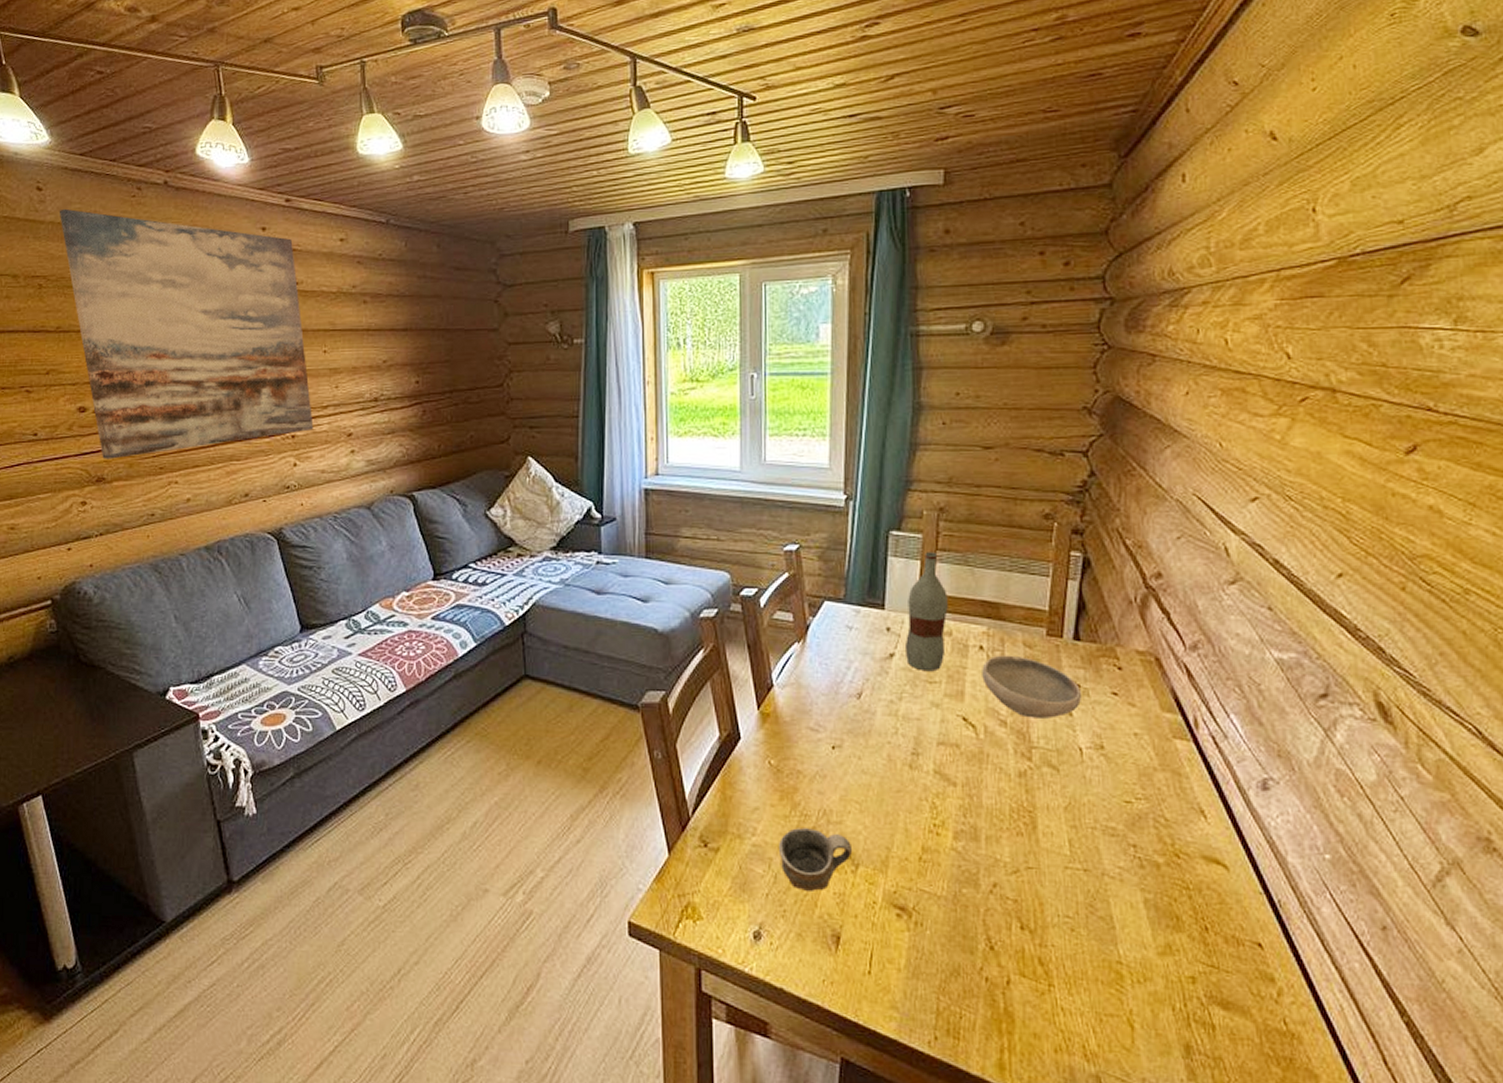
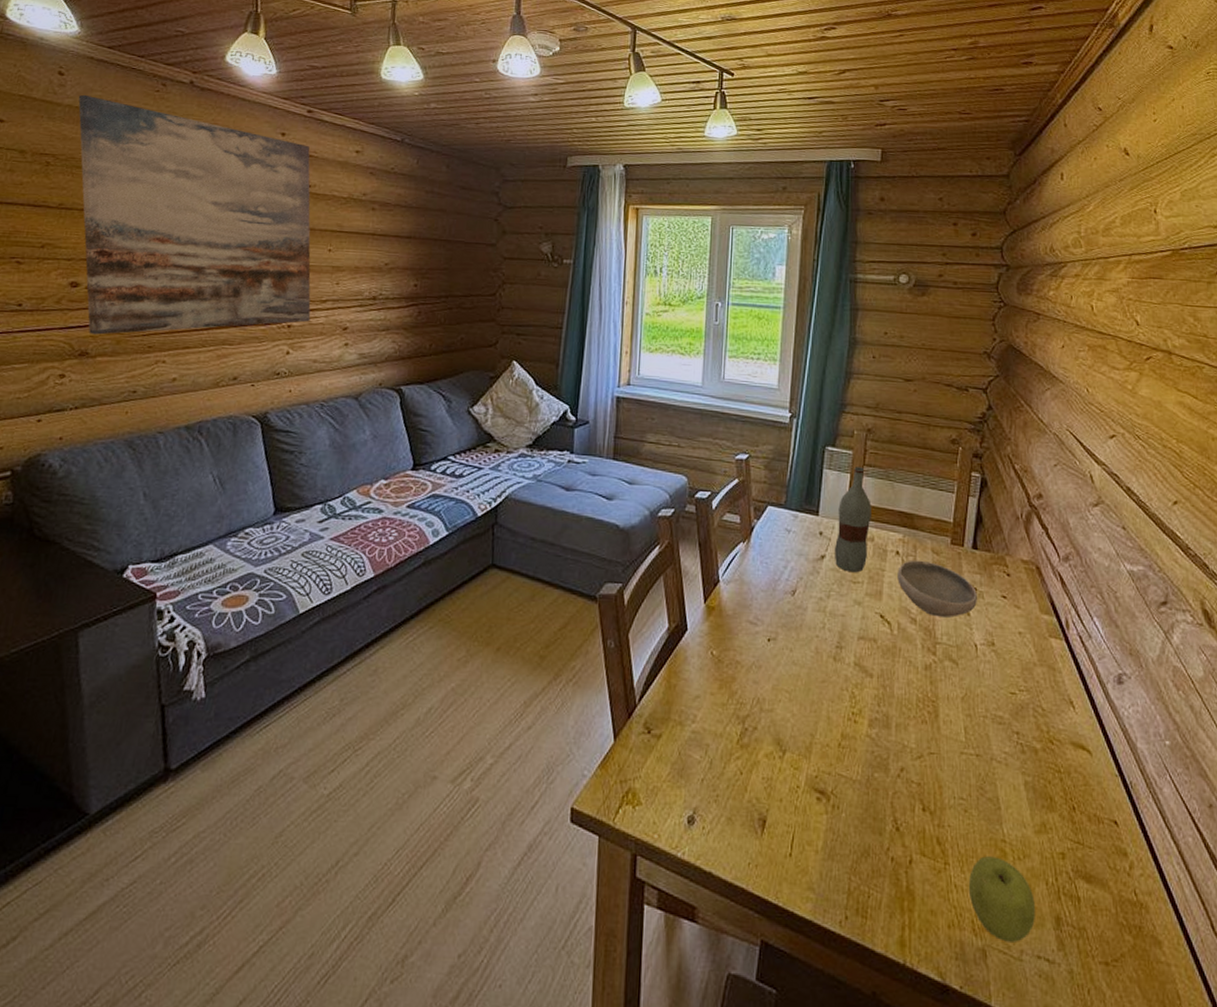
cup: present [778,828,853,891] -> none [715,715,782,776]
fruit: none [1077,978,1160,1070] -> present [968,856,1035,942]

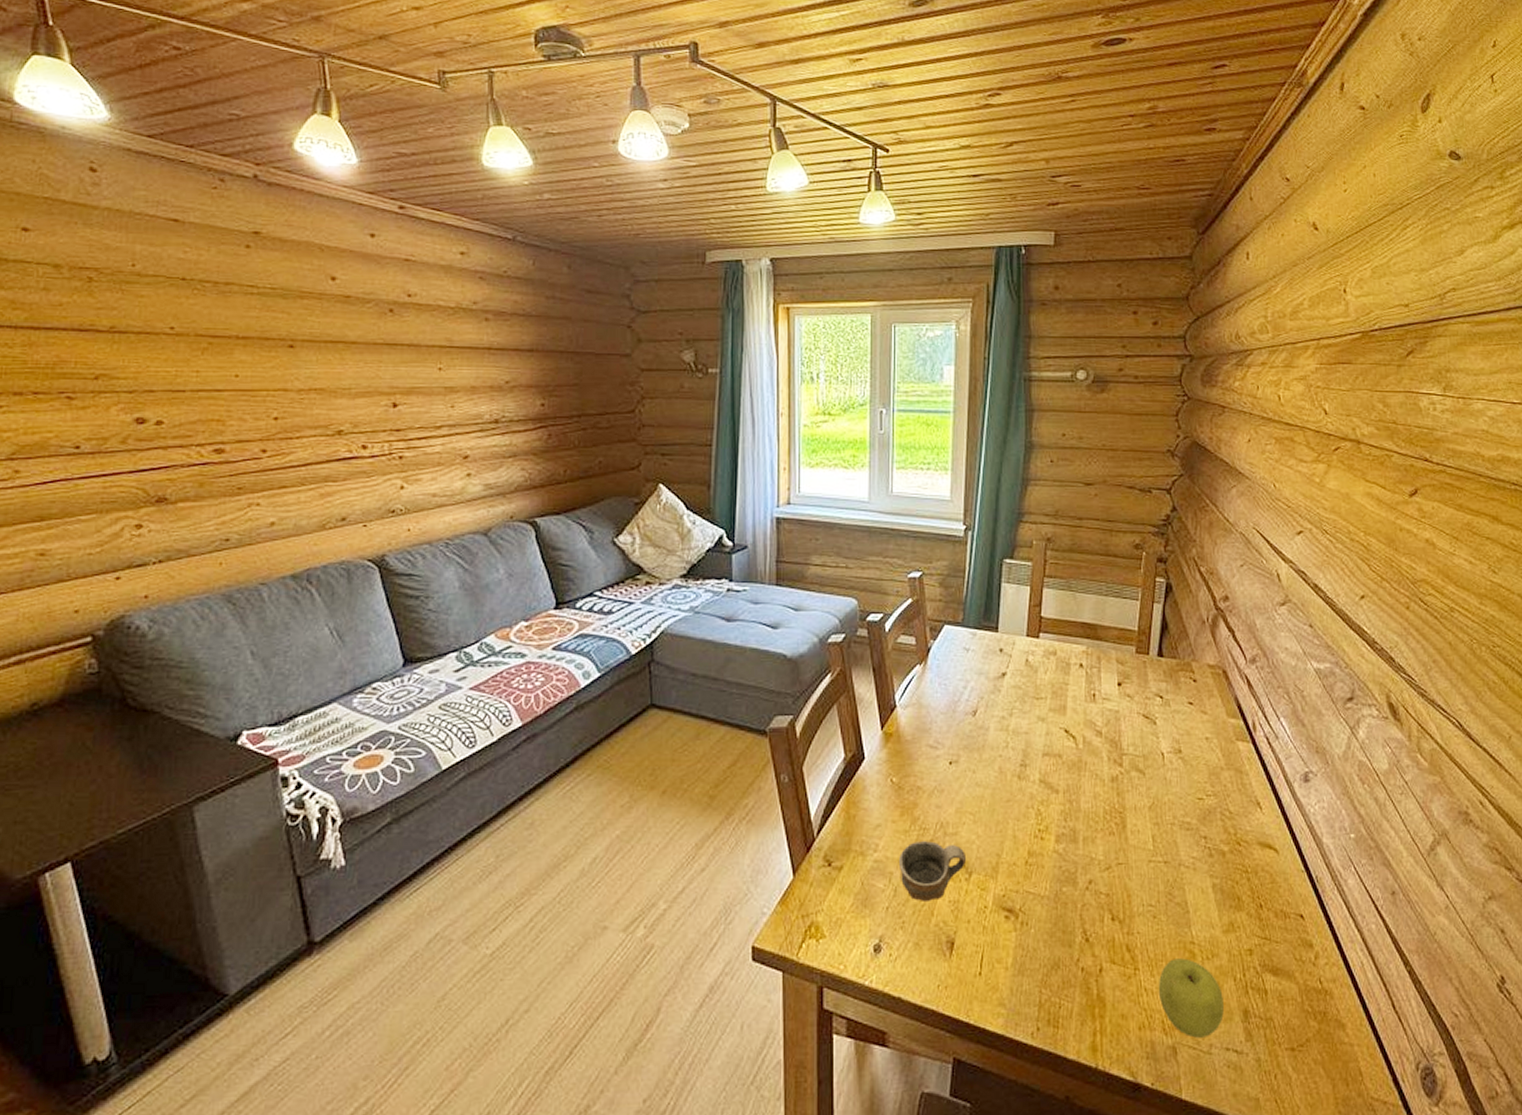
wall art: present [78,94,311,335] -> none [117,194,425,477]
cup: none [715,715,782,776] -> present [898,841,967,901]
bottle: present [834,467,871,573] -> none [1015,579,1053,689]
bowl: present [897,560,978,618] -> none [1081,671,1165,728]

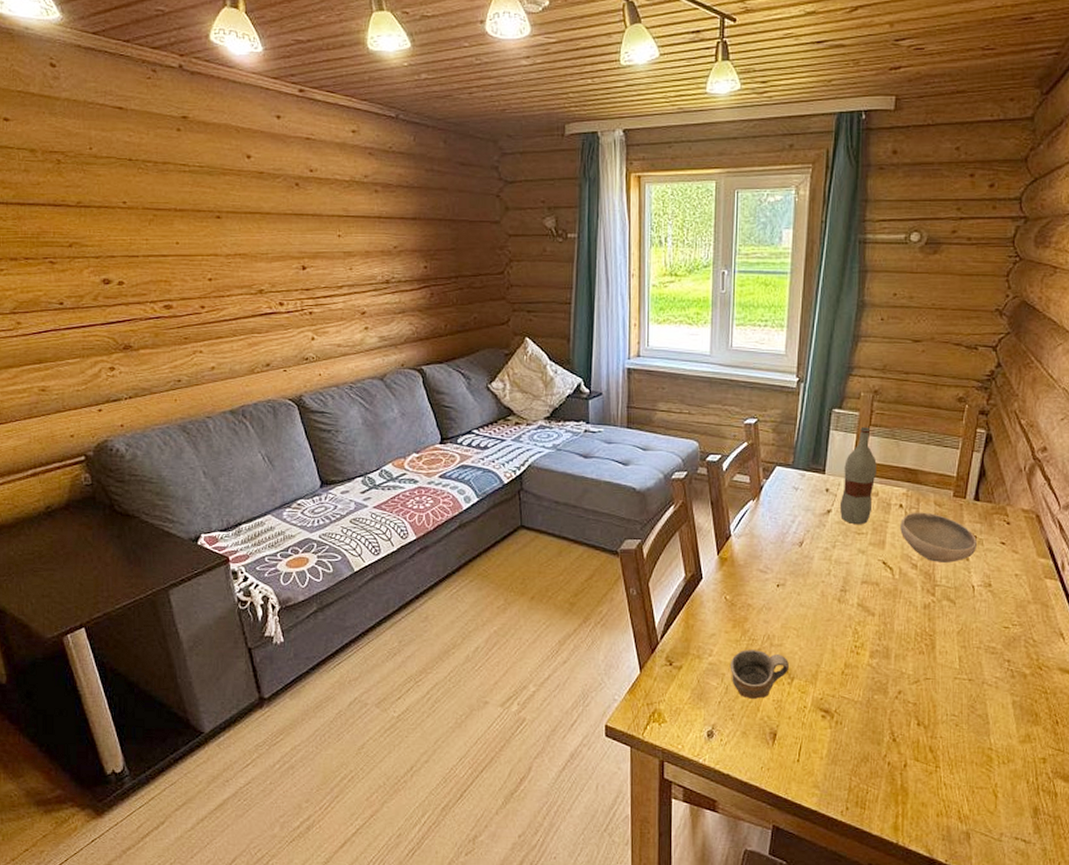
bottle: none [1015,579,1053,689] -> present [839,427,877,525]
bowl: none [1081,671,1165,728] -> present [900,512,978,563]
fruit: present [1158,958,1224,1038] -> none [956,761,1016,827]

